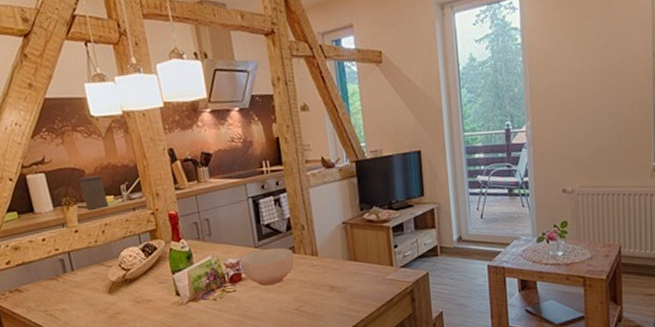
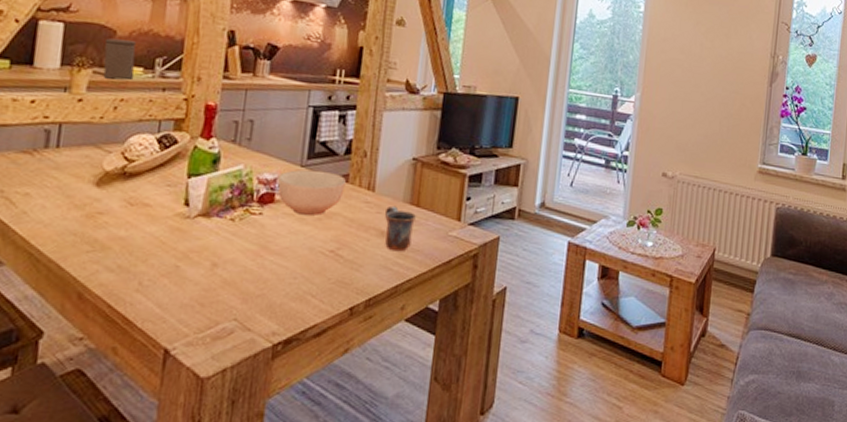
mug: none [330,264,357,300] -> present [385,205,417,252]

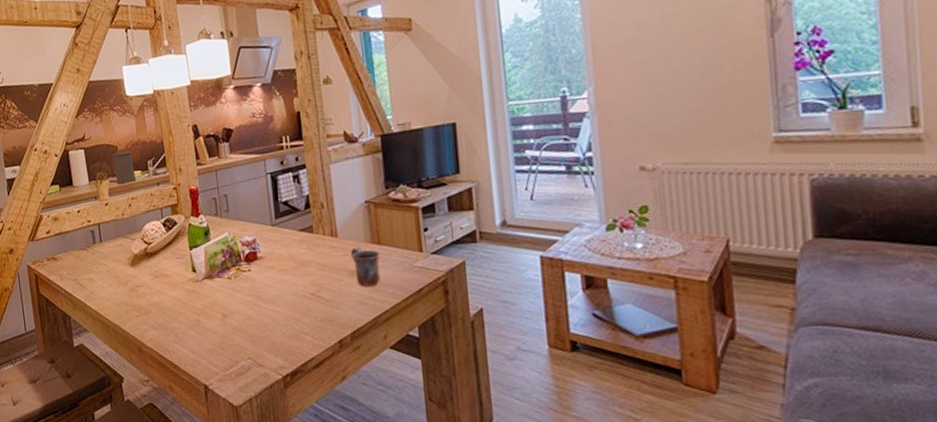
bowl: present [277,169,346,215] -> none [255,226,312,266]

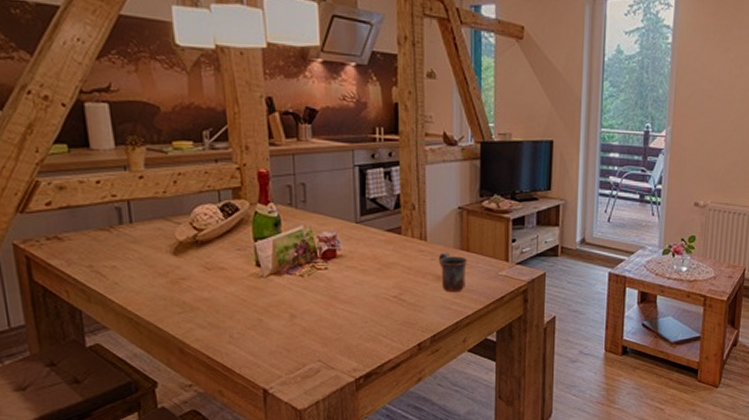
canister: present [111,151,137,184] -> none [150,115,186,155]

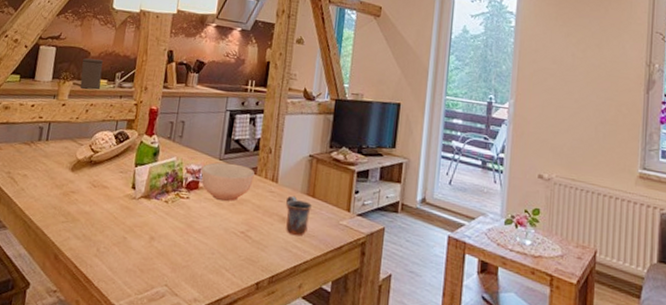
canister: none [150,115,186,155] -> present [80,58,103,90]
bowl: none [336,225,399,266] -> present [201,162,255,201]

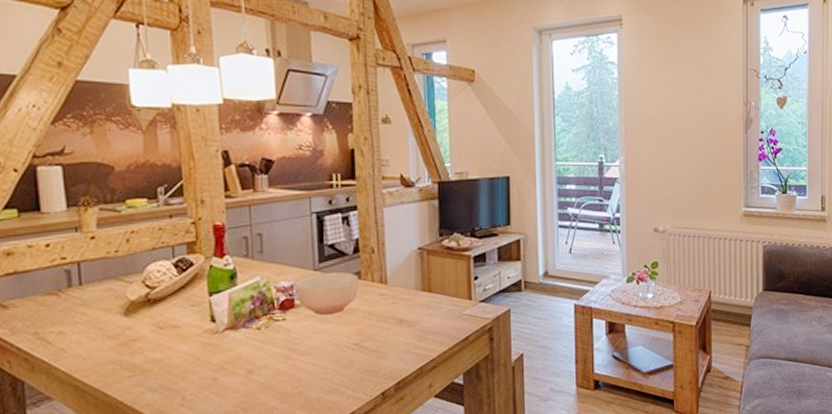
canister: present [80,58,103,90] -> none [104,174,140,214]
mug: present [286,195,313,236] -> none [401,294,431,336]

